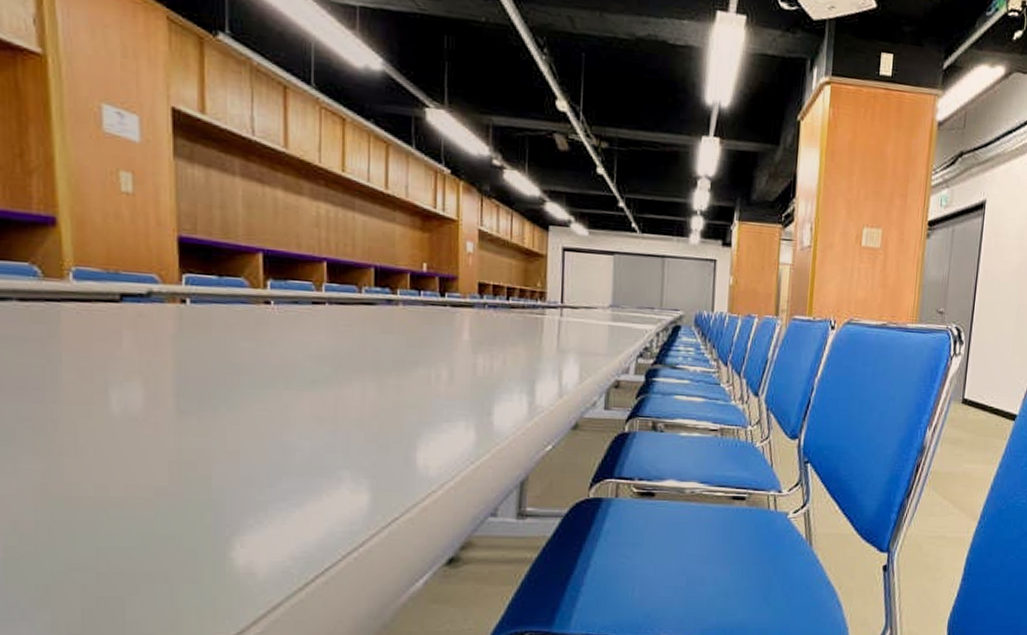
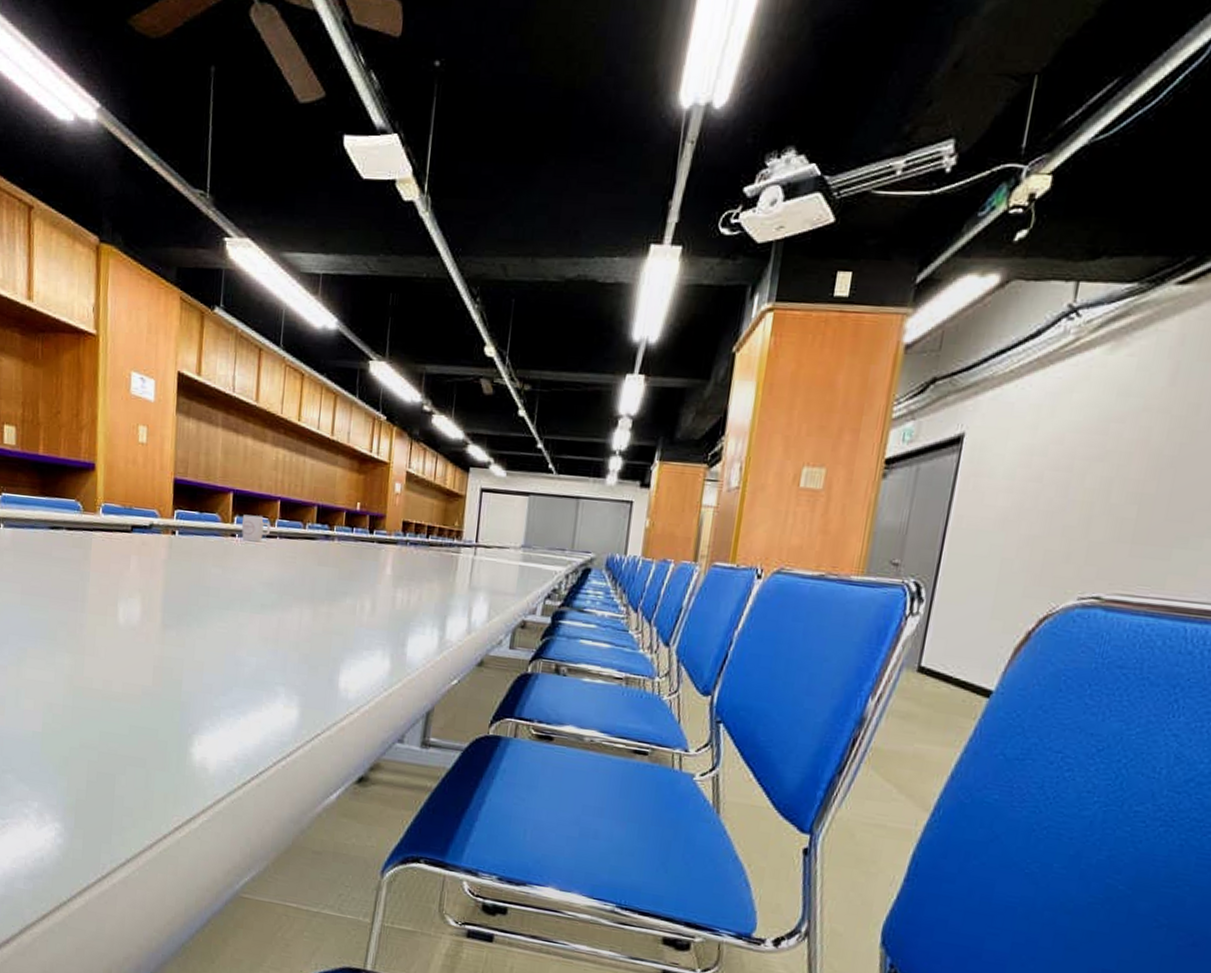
mug: none [277,278,317,310] -> present [241,514,271,542]

